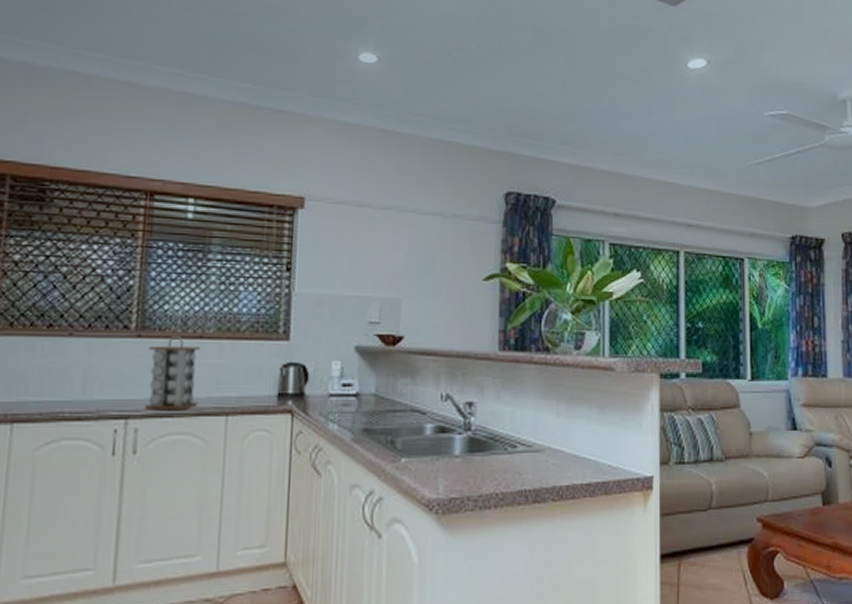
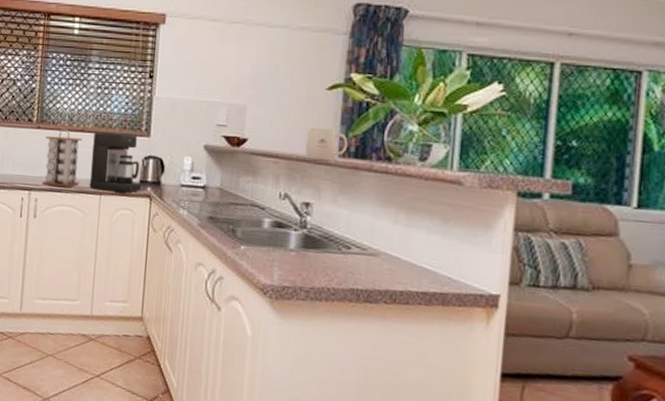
coffee maker: none [211,337,280,410] -> present [89,132,141,193]
mug: none [465,320,508,355] -> present [305,127,348,161]

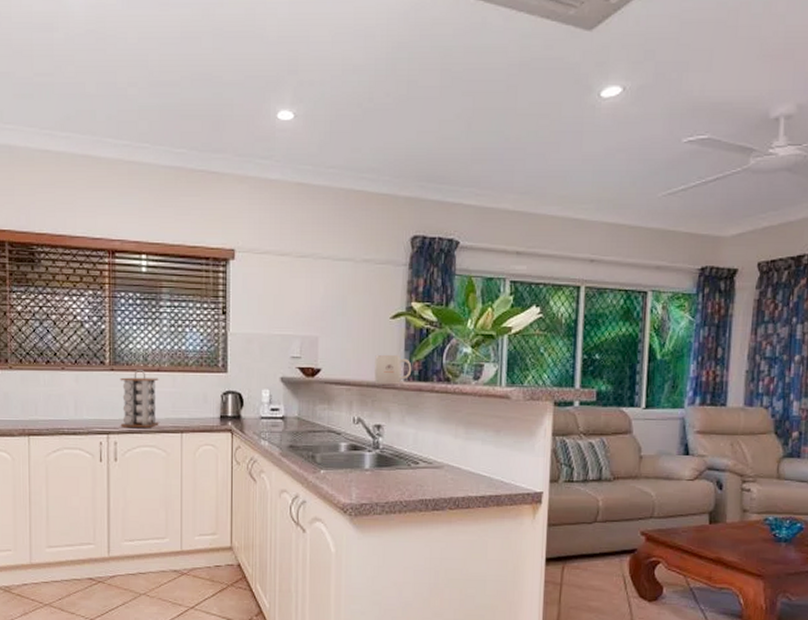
coffee maker: present [89,132,141,193] -> none [169,370,222,429]

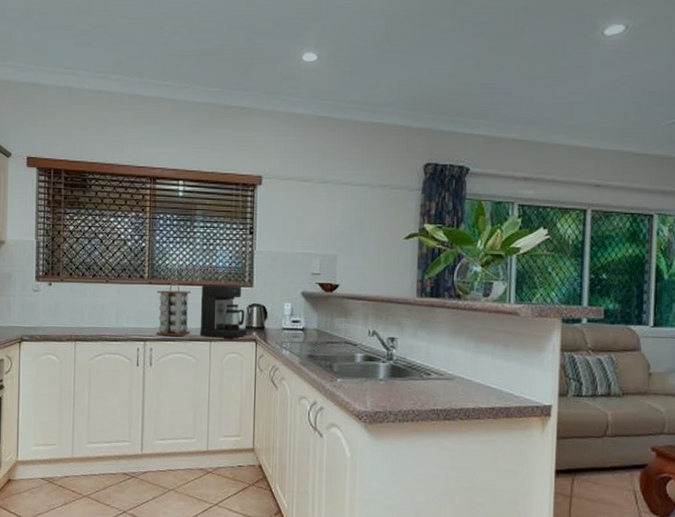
coffee maker: none [169,370,222,429] -> present [200,284,247,338]
mug: present [374,354,412,385] -> none [389,272,424,300]

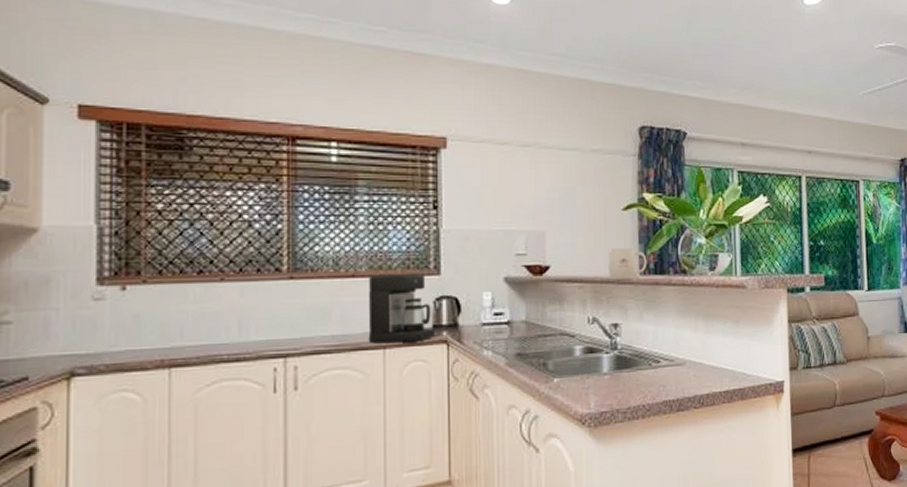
spice rack: present [156,283,192,337] -> none [302,276,355,348]
mug: none [389,272,424,300] -> present [608,247,647,280]

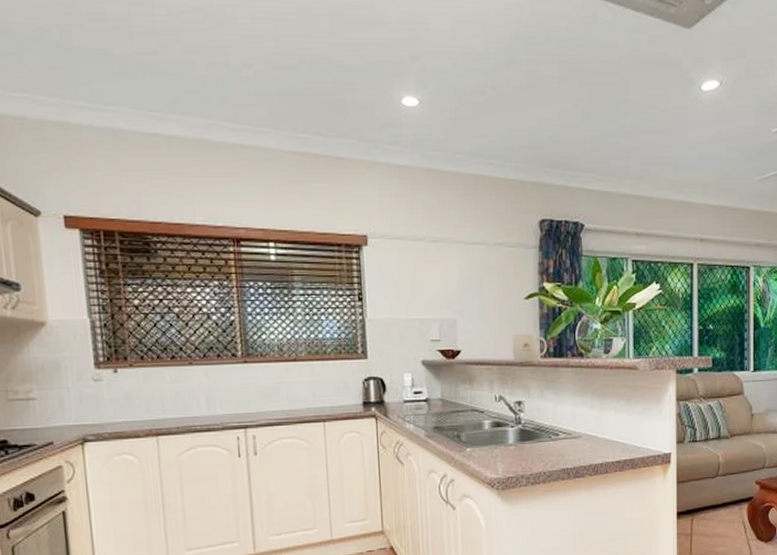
coffee maker: present [368,274,435,343] -> none [308,358,365,417]

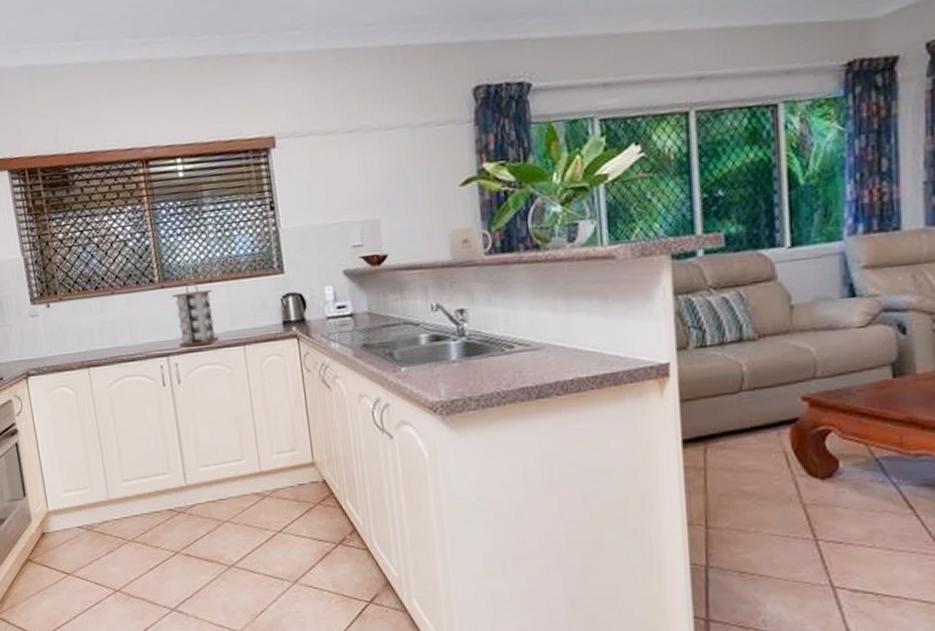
spice rack: none [254,360,300,421] -> present [172,283,219,348]

